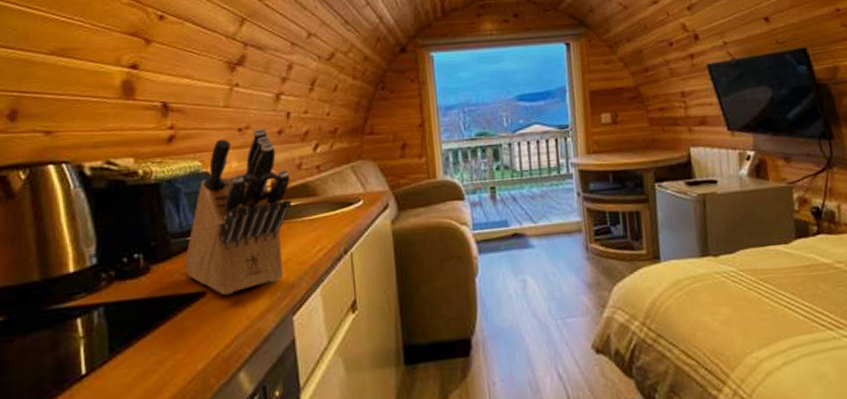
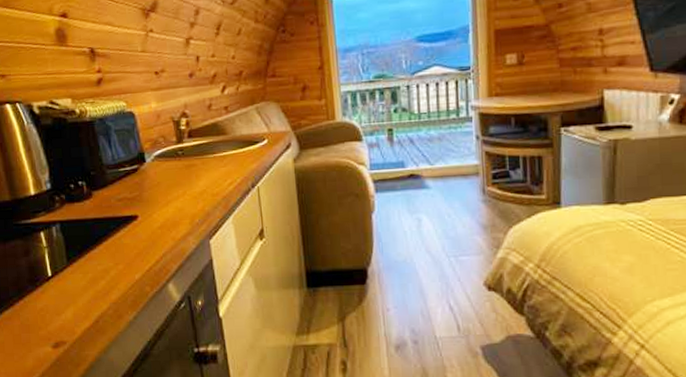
knife block: present [185,128,291,296] -> none [119,71,204,220]

